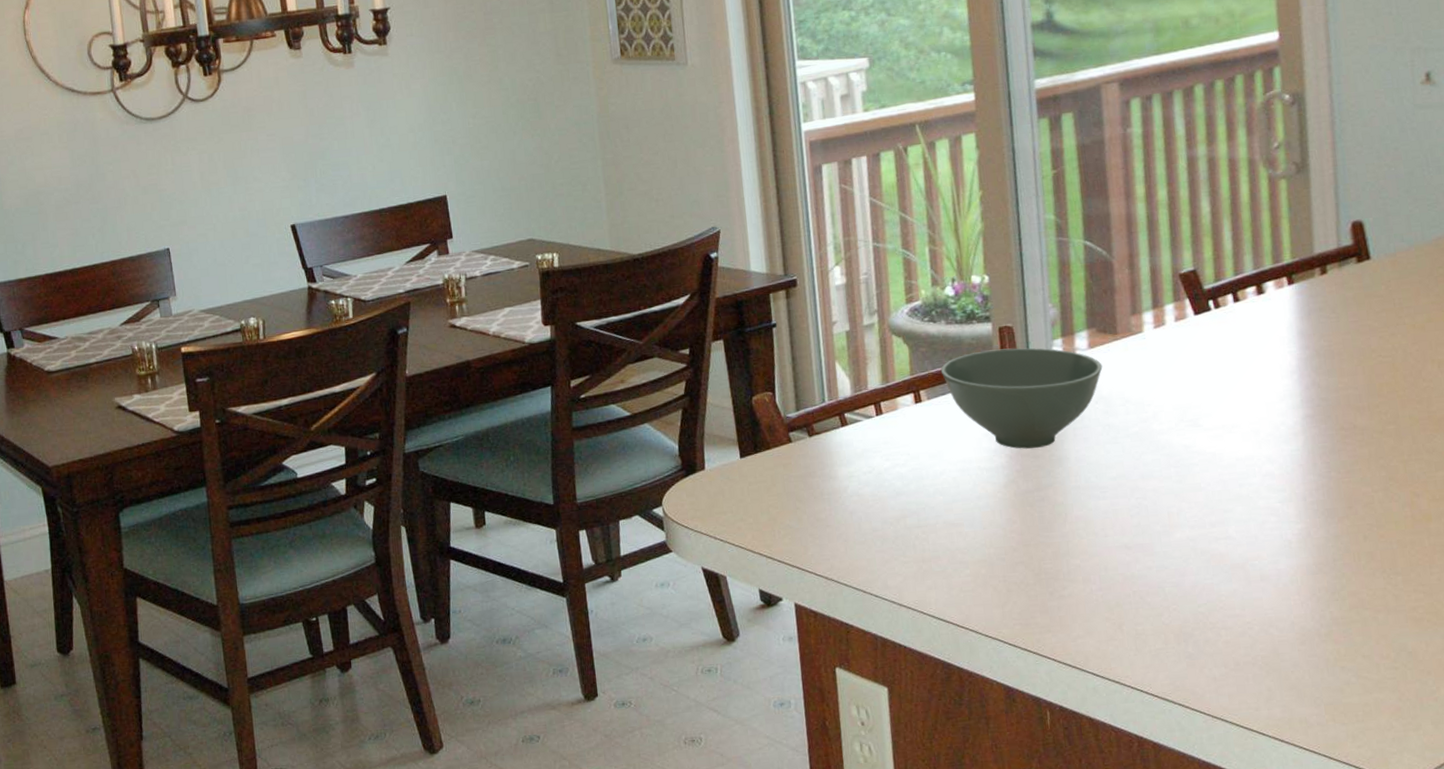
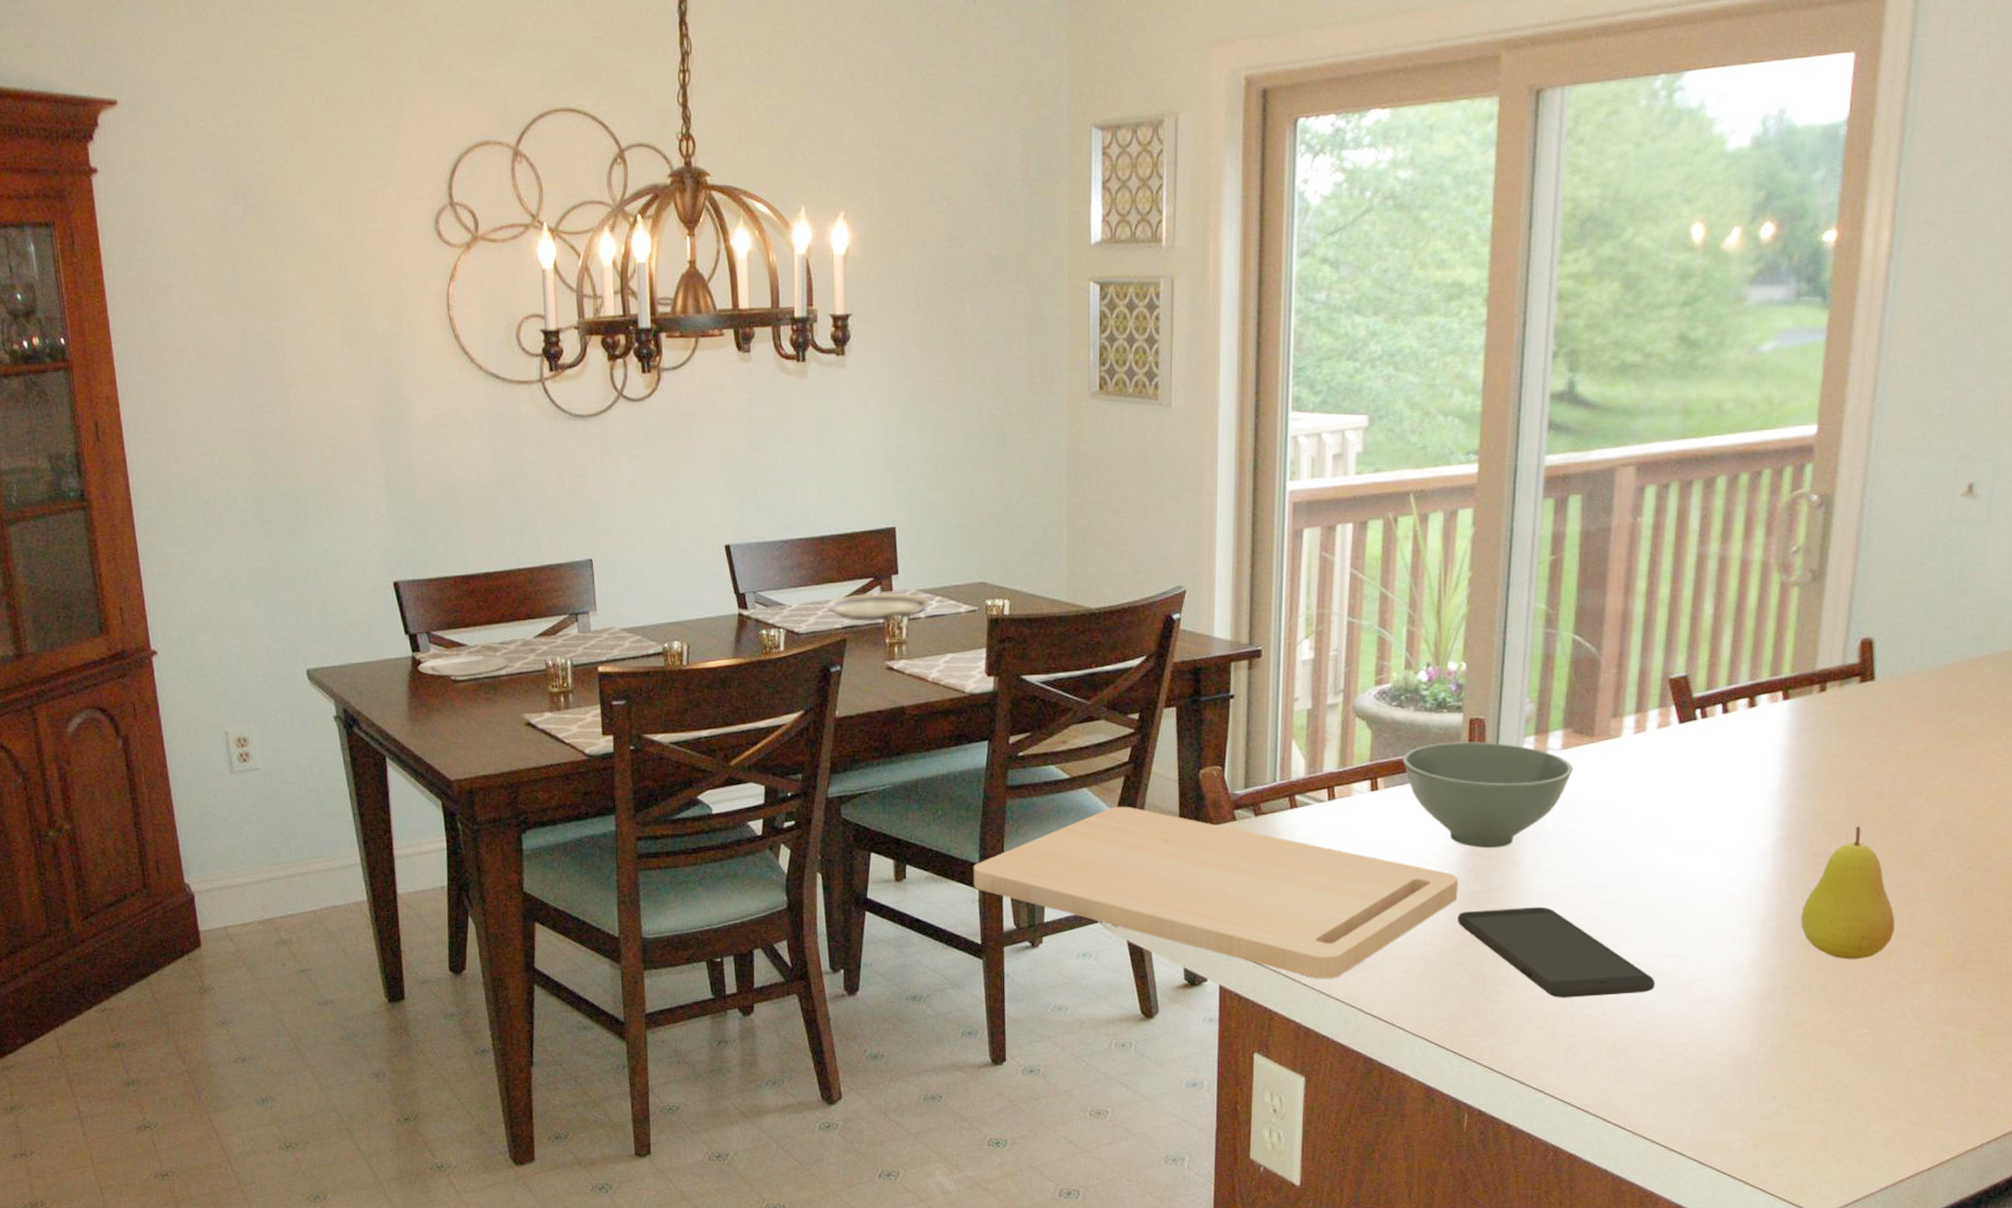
plate: none [13,344,99,370] -> present [417,653,510,677]
plate: none [388,255,484,285] -> present [826,592,930,621]
cutting board: none [548,437,1011,589] -> present [973,806,1458,979]
mobile phone: none [1013,500,1212,588] -> present [1457,906,1656,998]
fruit: none [1339,398,1430,527] -> present [1801,826,1895,960]

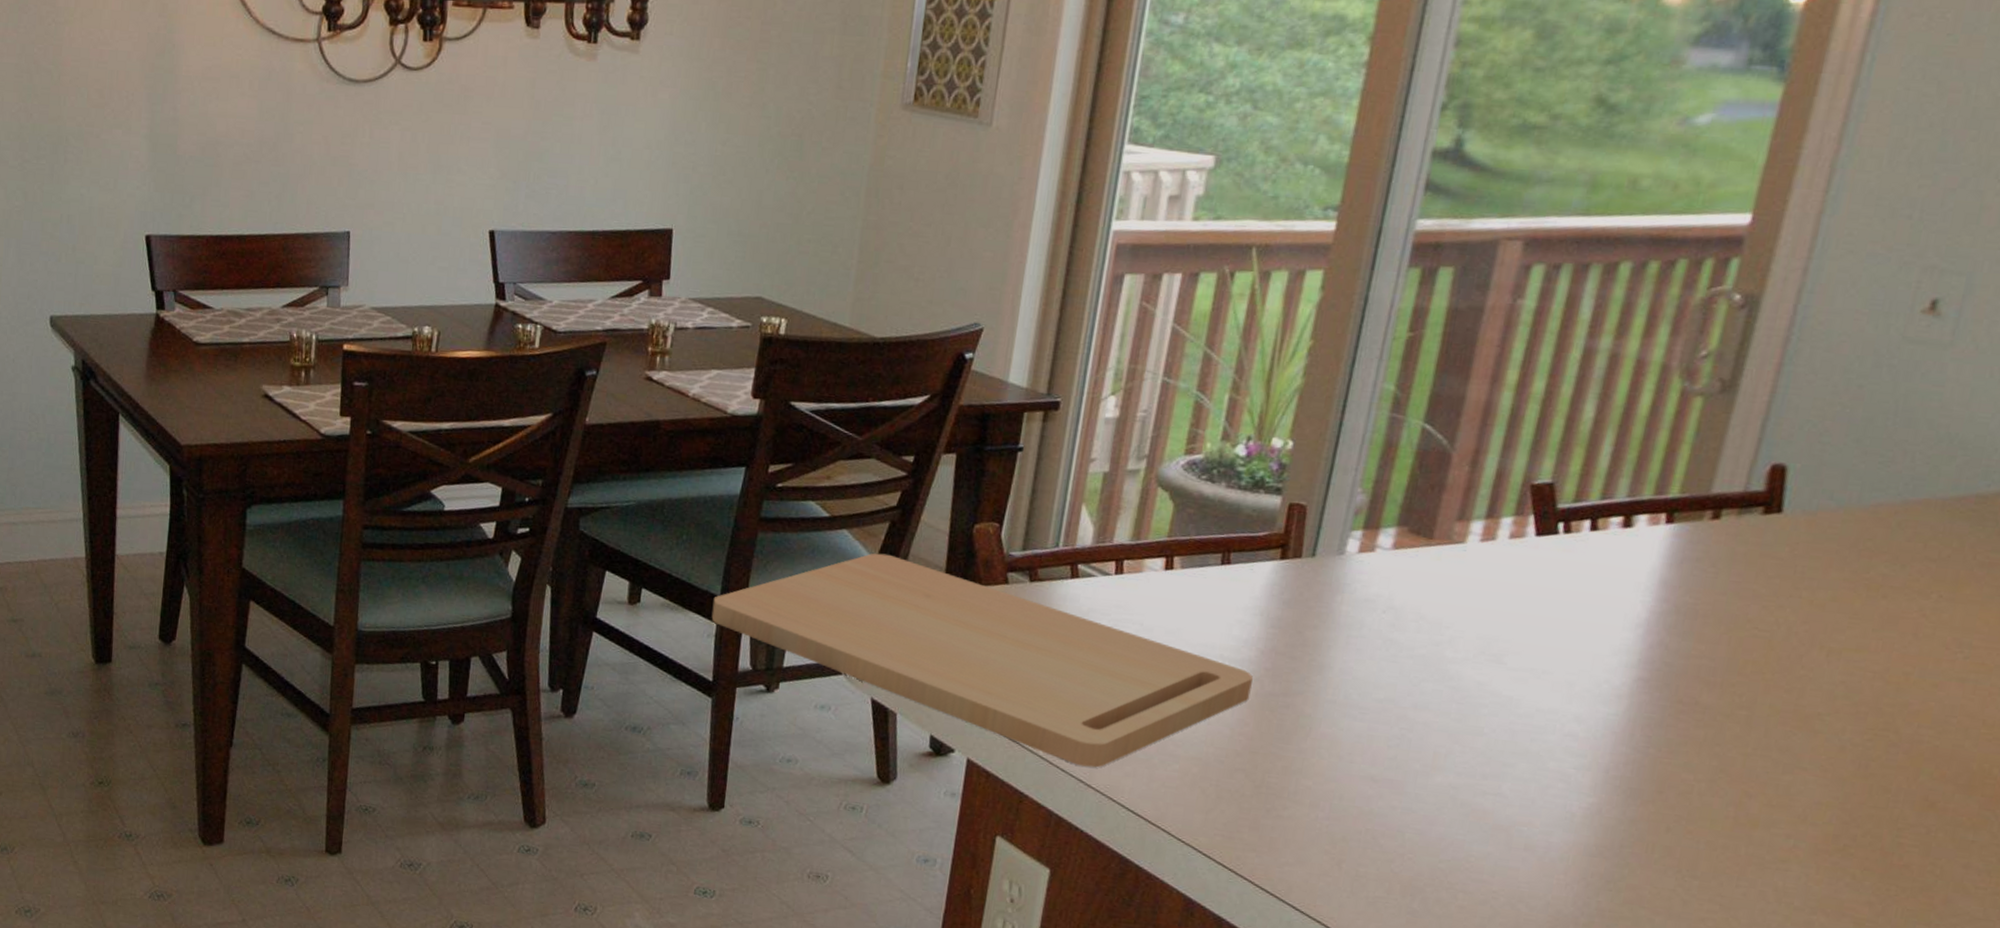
plate: present [417,653,510,677] -> none [160,317,255,341]
plate: present [826,592,930,621] -> none [588,296,700,328]
bowl: present [1402,742,1574,848] -> none [1205,526,1404,649]
mobile phone: present [1457,906,1656,998] -> none [1246,714,1469,830]
fruit: present [1801,826,1895,960] -> none [1651,676,1768,826]

